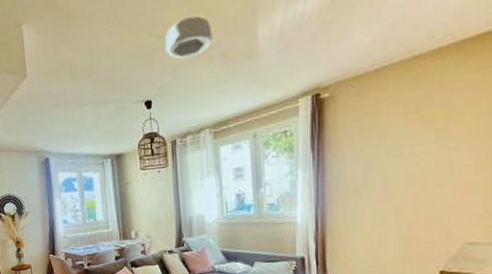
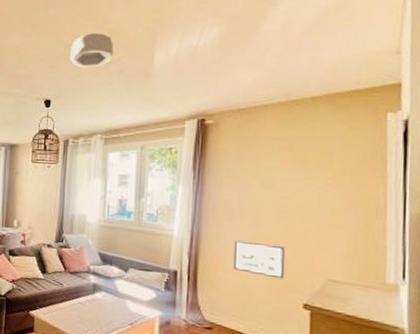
picture frame: none [361,215,418,250] -> present [232,240,285,279]

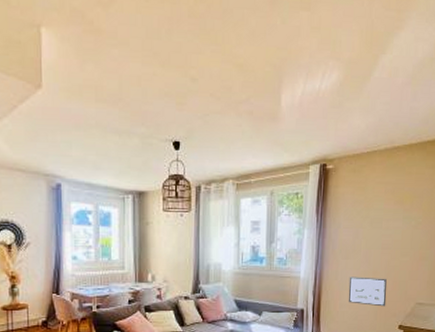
ceiling light: present [69,33,114,68] -> none [197,68,243,107]

